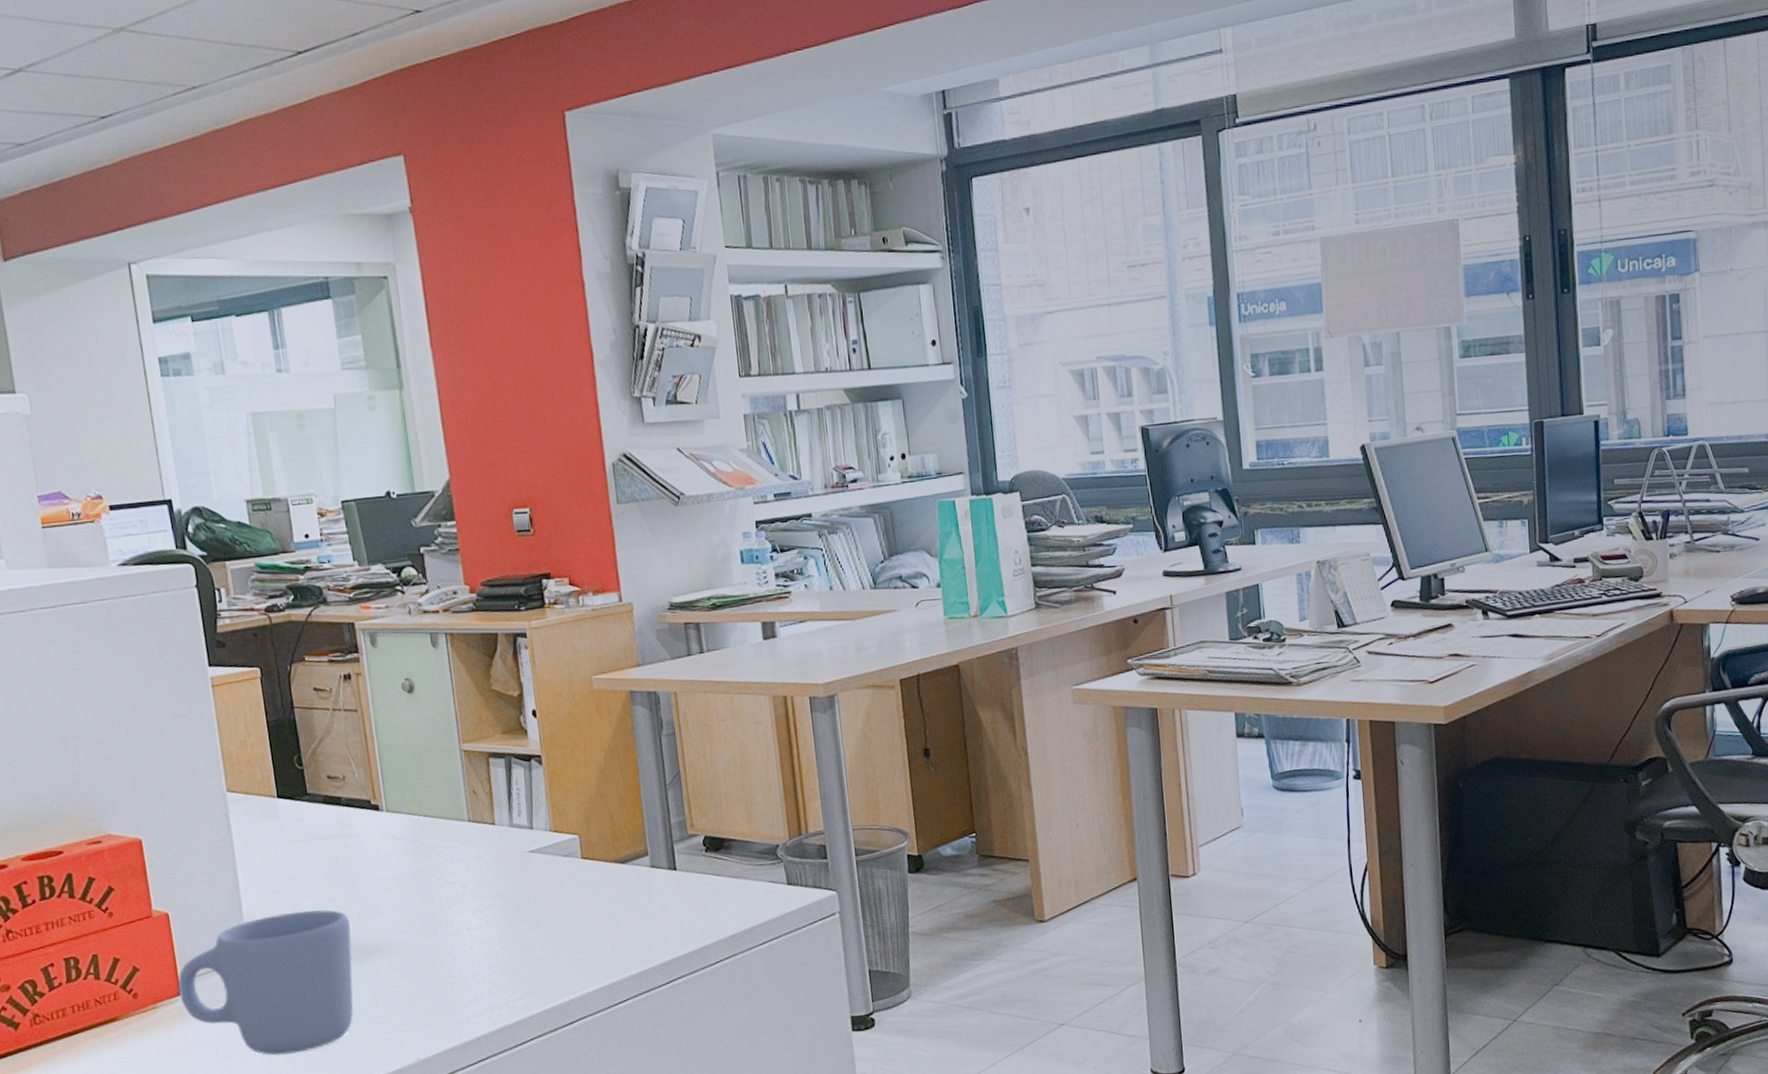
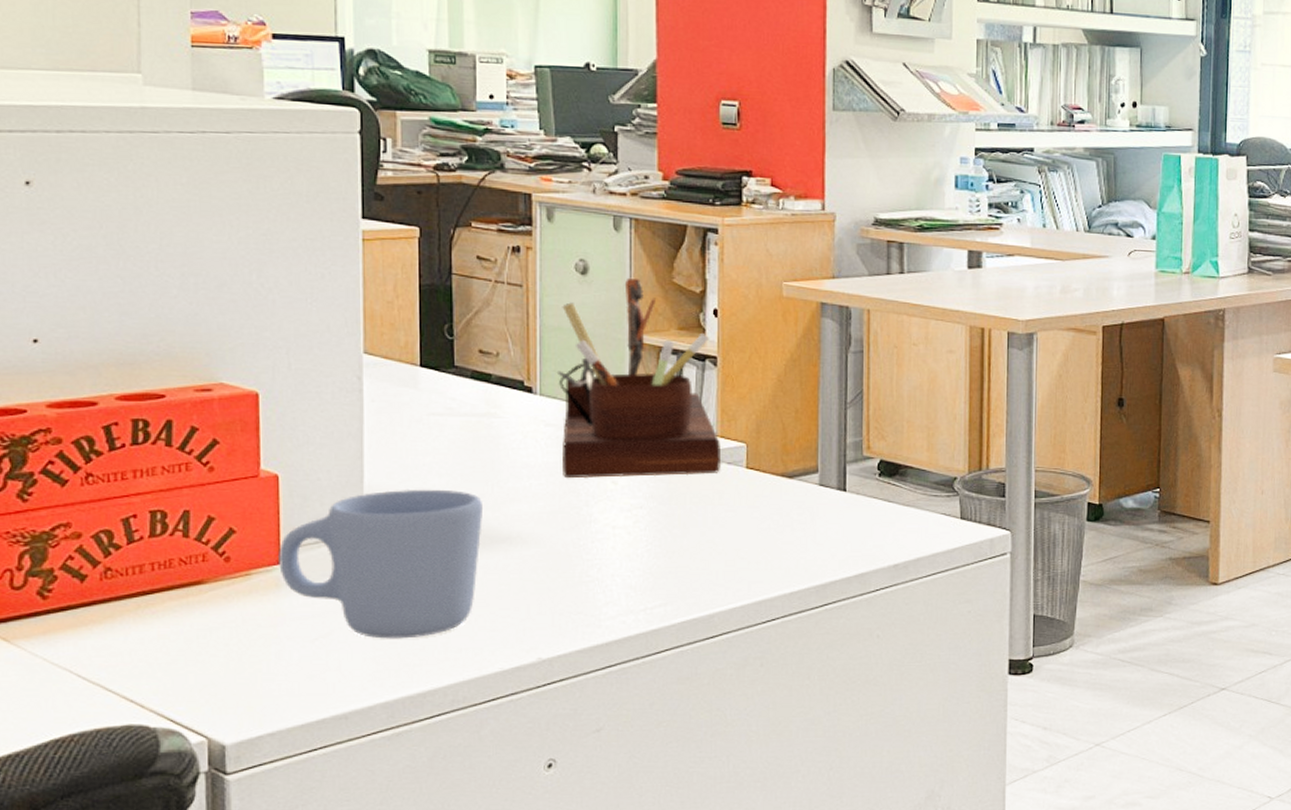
desk organizer: none [395,689,558,888] -> present [556,277,722,479]

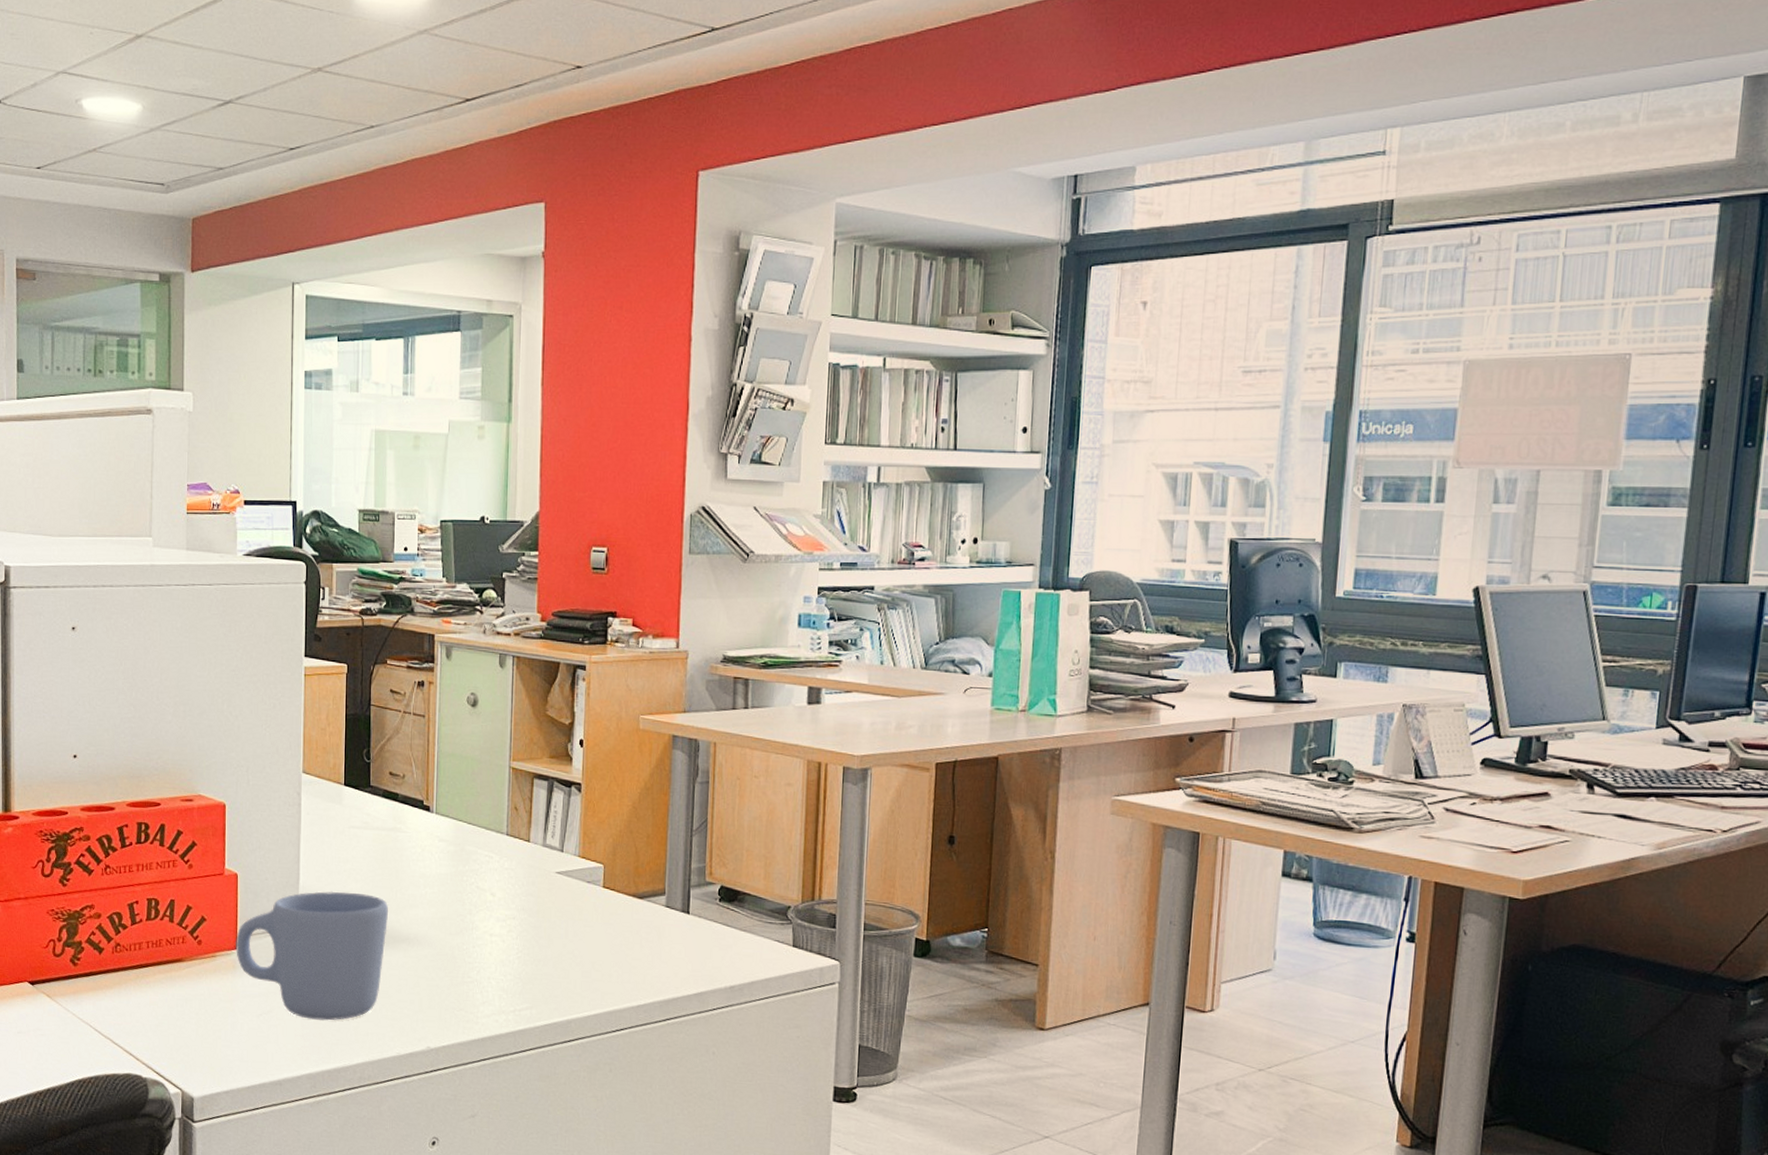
desk organizer: present [556,277,722,479] -> none [449,710,582,892]

